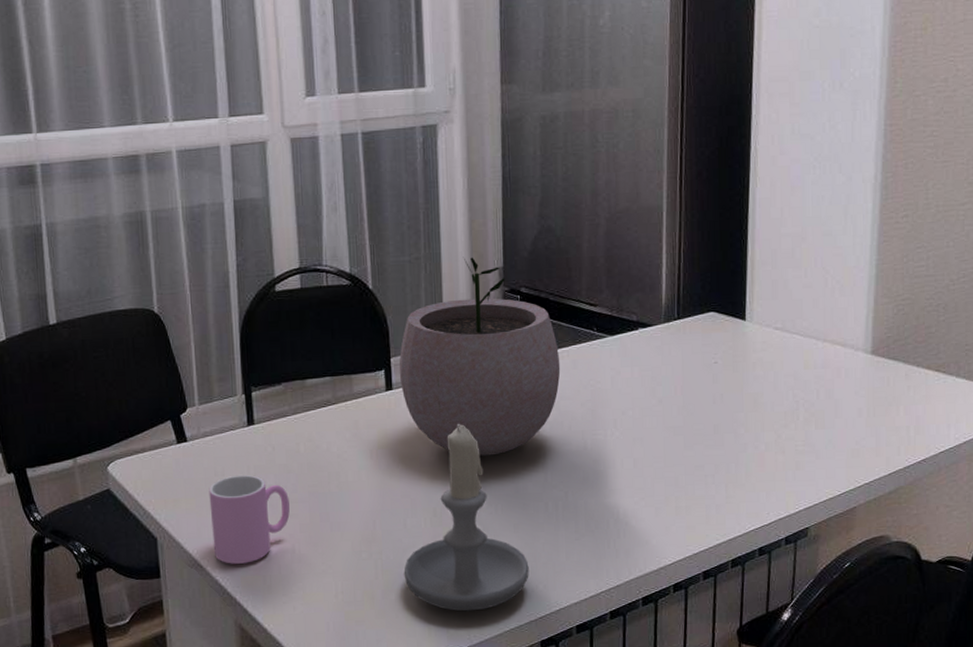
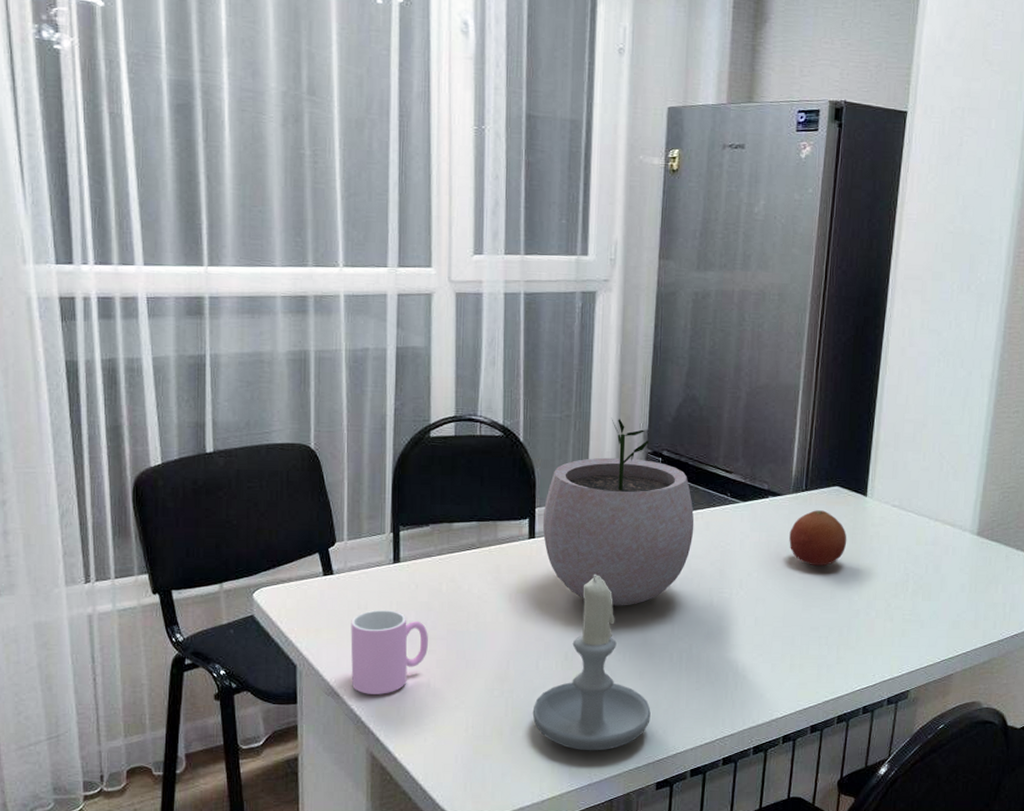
fruit: none [664,339,728,400] -> present [789,510,847,567]

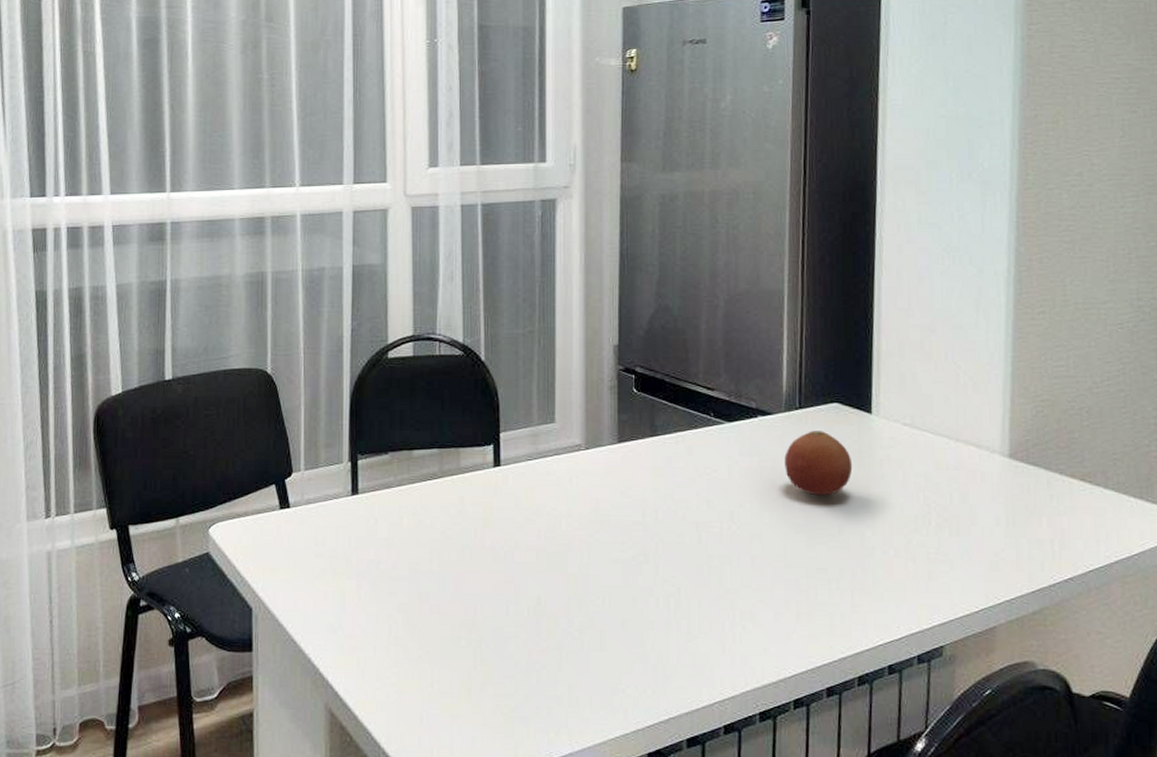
cup: present [350,609,428,694] -> none [308,546,389,642]
candle: present [532,573,651,751] -> none [504,506,637,714]
plant pot: present [542,417,695,606] -> none [508,332,675,543]

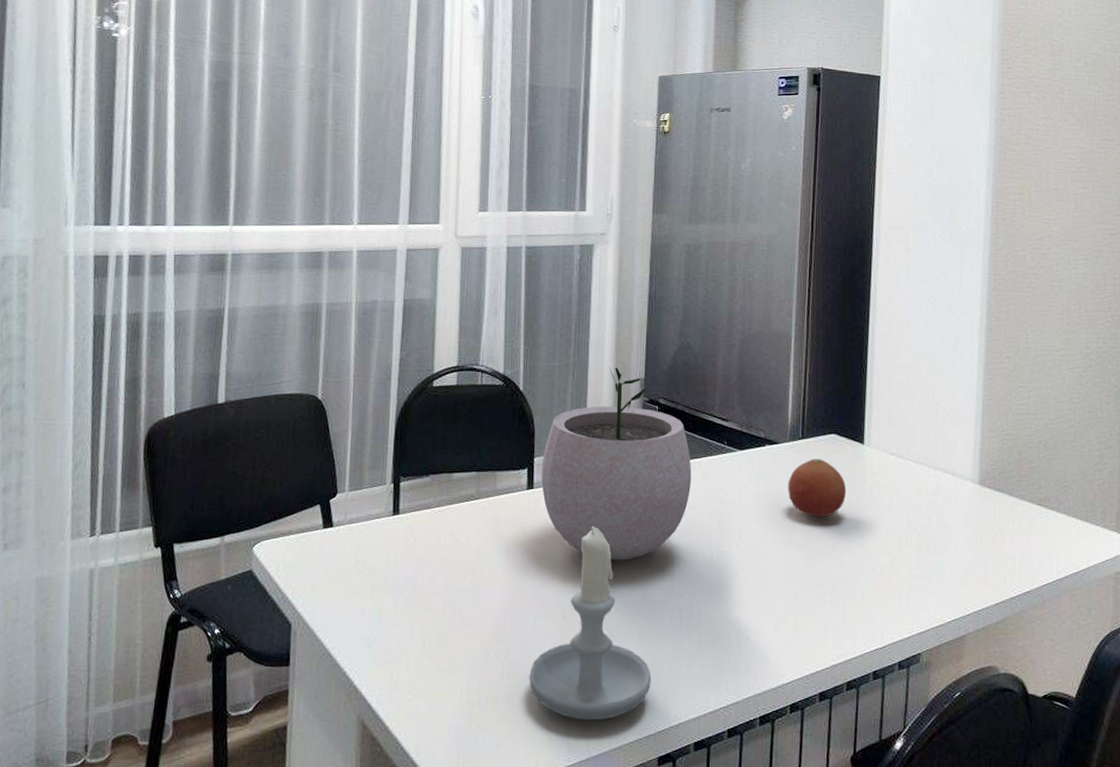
candle: none [504,506,637,714] -> present [529,526,651,721]
plant pot: none [508,332,675,543] -> present [541,366,692,560]

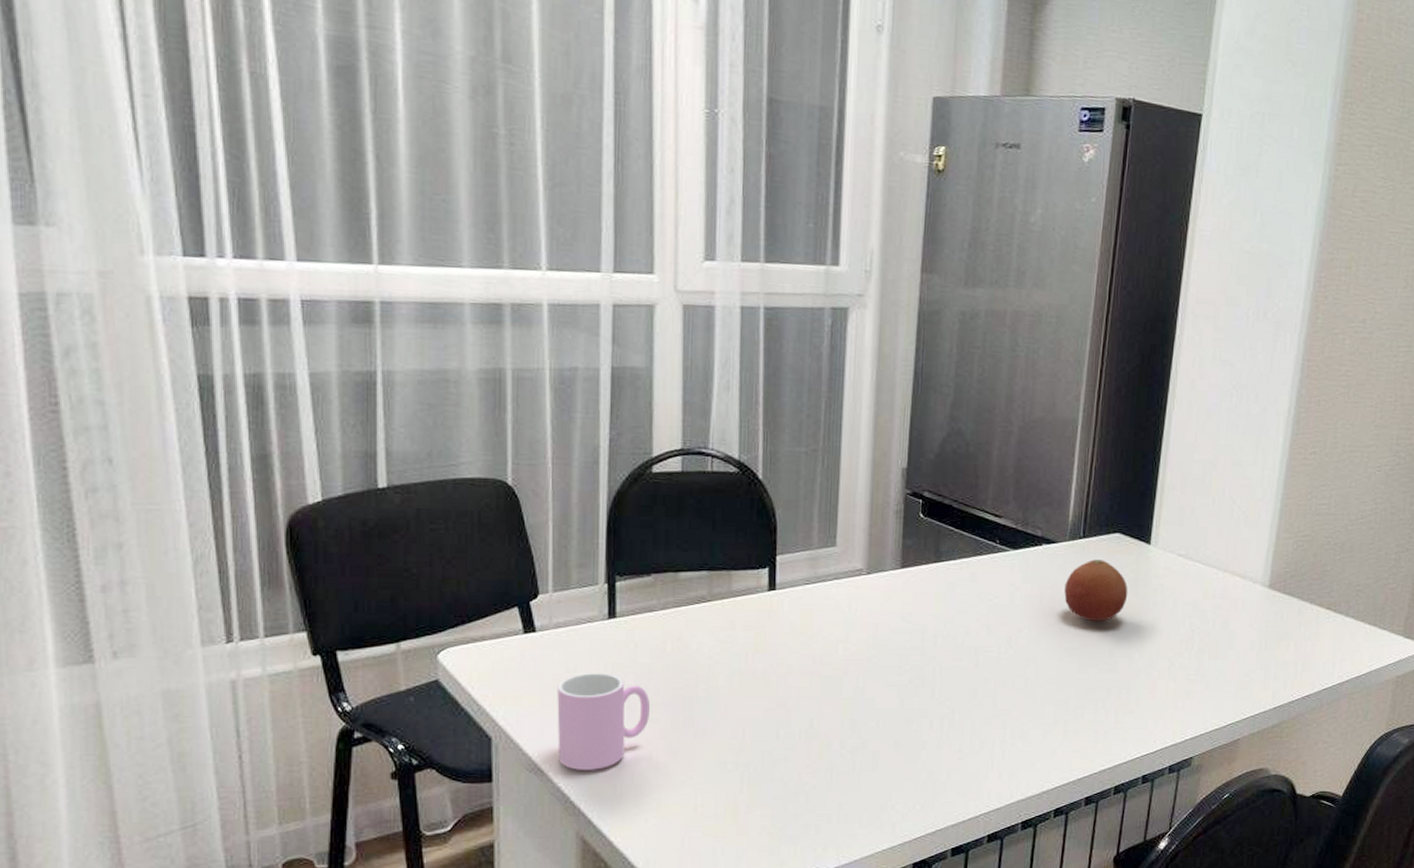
cup: none [345,563,425,656] -> present [557,672,650,770]
candle: present [529,526,651,721] -> none [772,630,907,830]
plant pot: present [541,366,692,560] -> none [784,453,959,667]

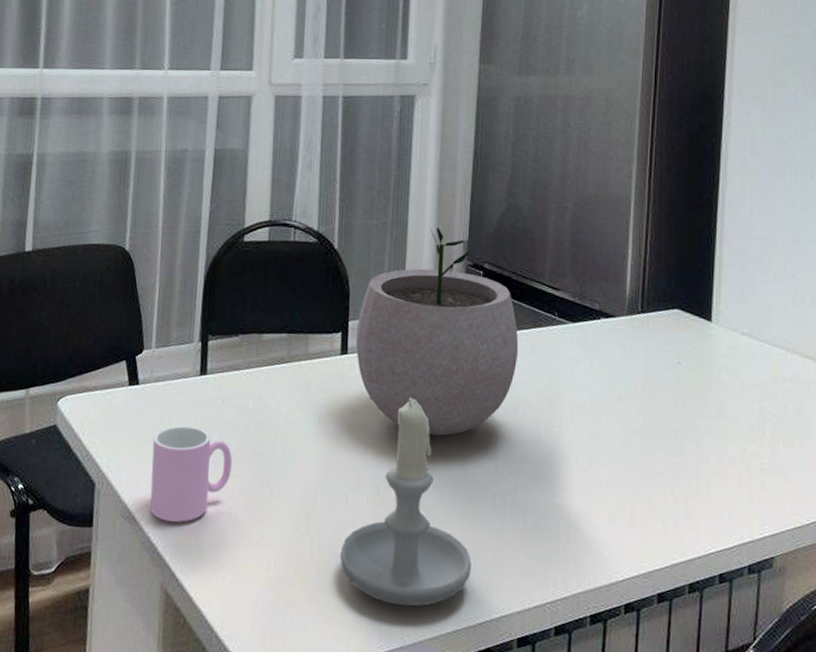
candle: none [772,630,907,830] -> present [340,397,471,607]
plant pot: none [784,453,959,667] -> present [355,226,519,436]
fruit: present [1064,559,1128,622] -> none [625,335,691,401]

